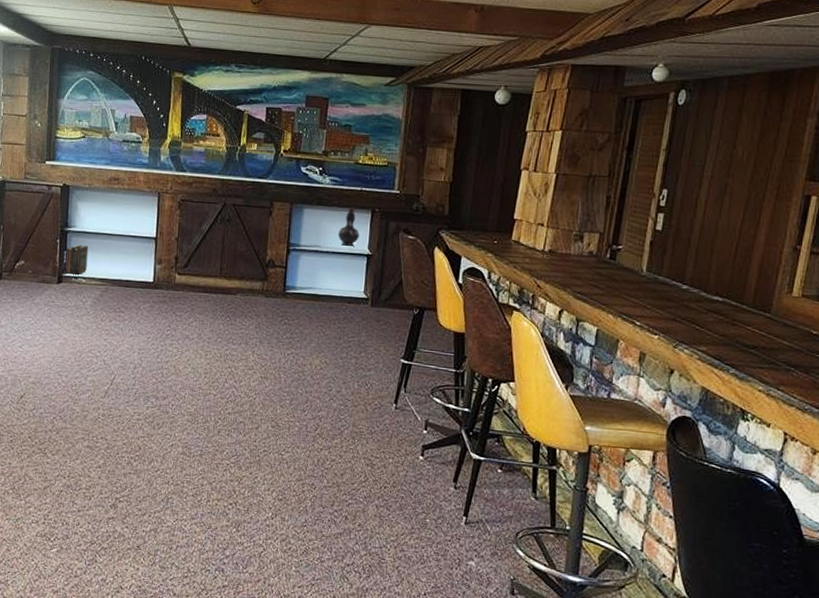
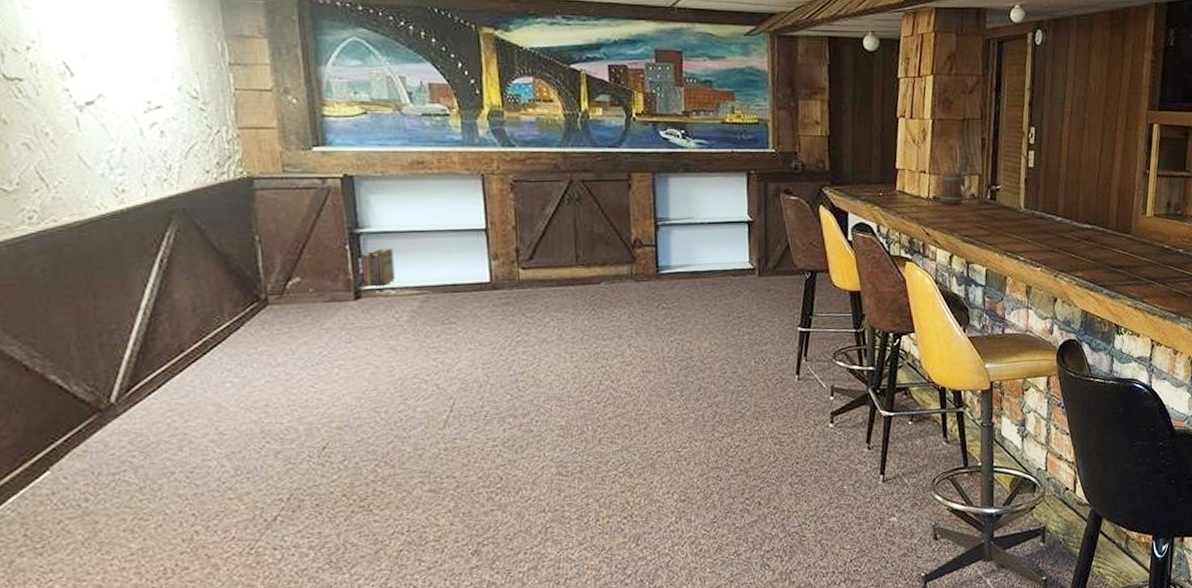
decorative vase: present [337,206,359,246] -> none [712,171,736,214]
beer mug: none [555,226,592,261] -> present [940,171,972,205]

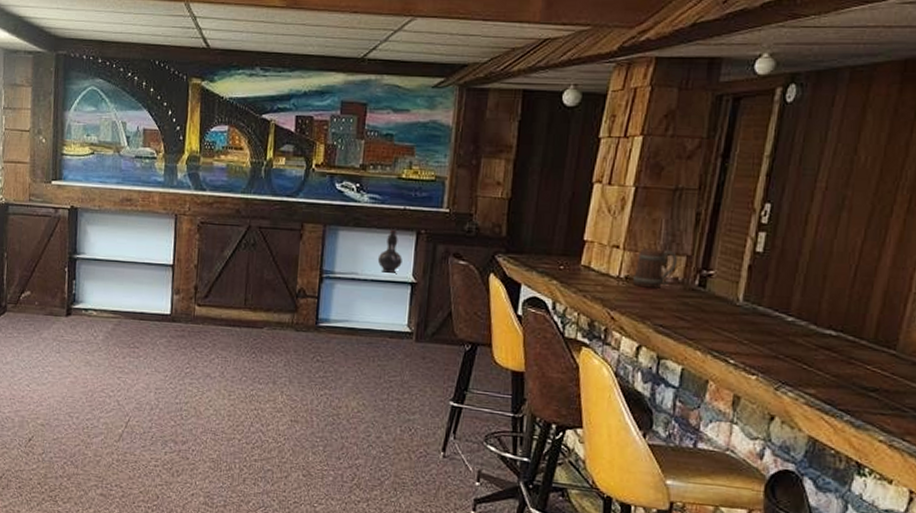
books: present [361,247,395,286] -> none [73,273,100,306]
decorative vase: none [712,171,736,214] -> present [377,228,402,273]

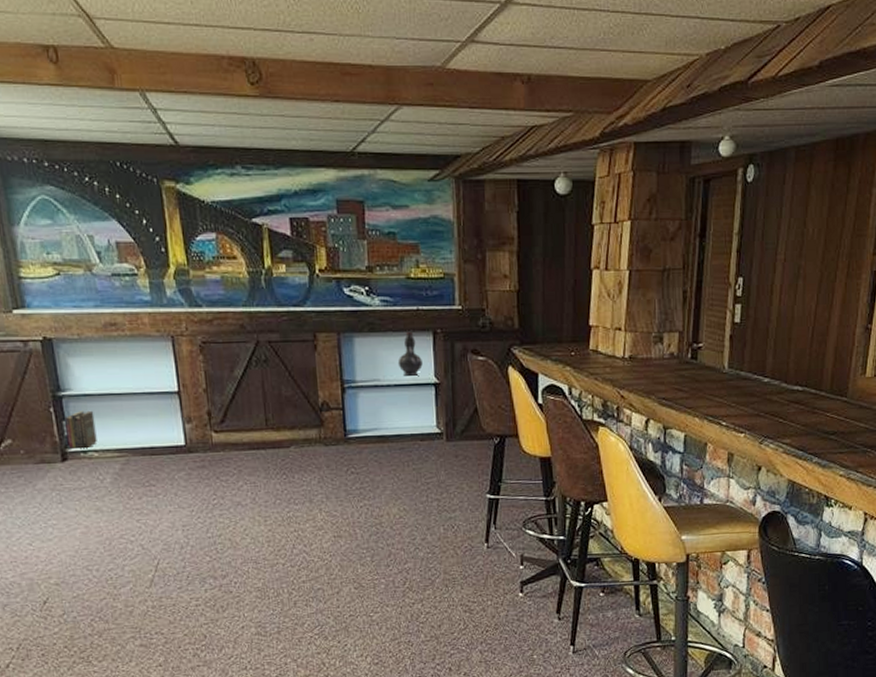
books: none [73,273,100,306] -> present [65,410,97,448]
beer mug: present [633,248,677,288] -> none [636,328,671,365]

